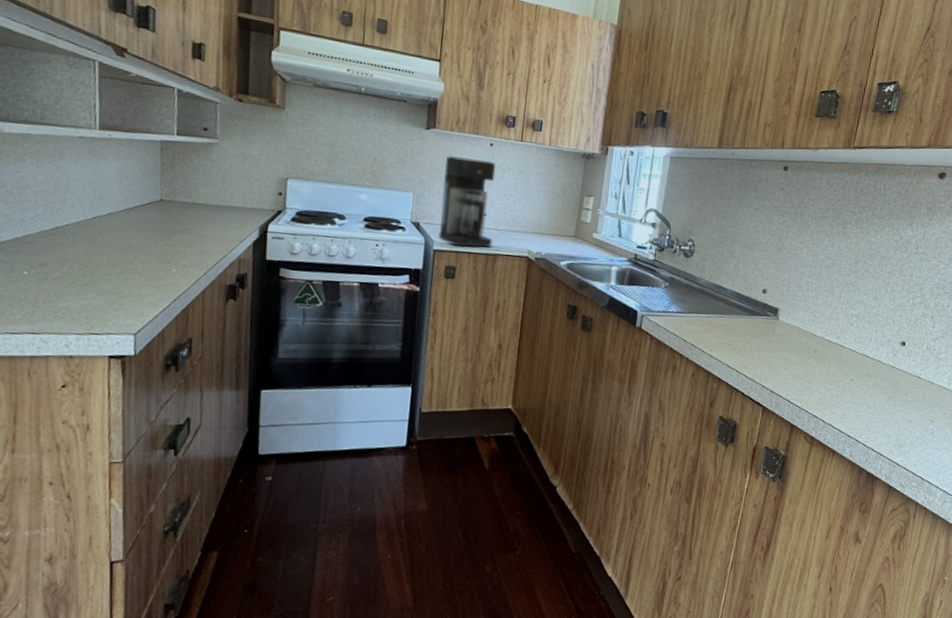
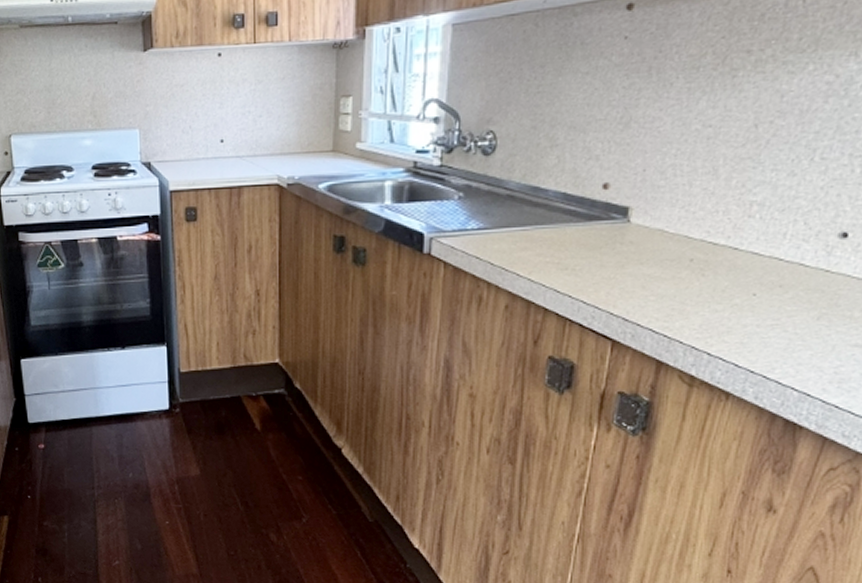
coffee maker: present [438,155,496,247] -> none [169,75,235,183]

